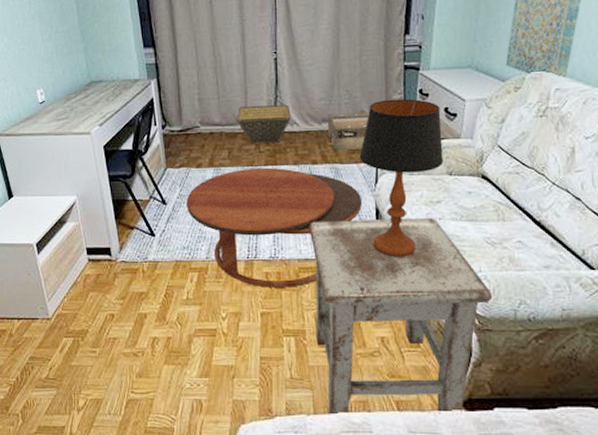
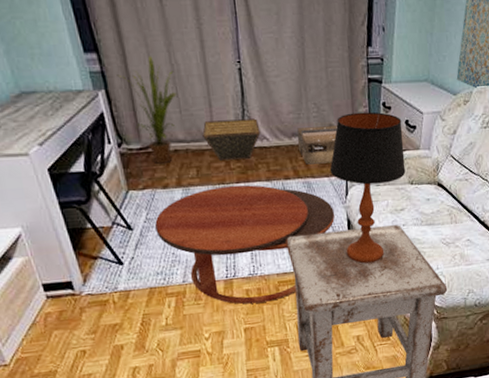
house plant: none [168,49,217,144] -> present [117,56,177,164]

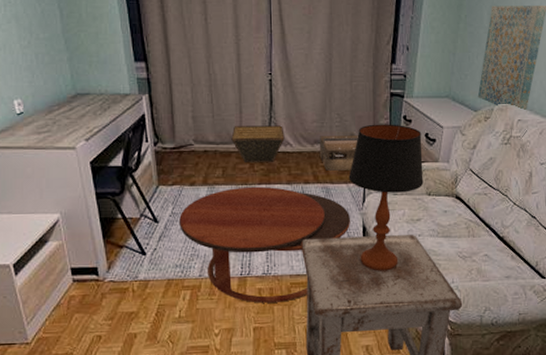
house plant: present [117,56,177,164] -> none [160,66,211,162]

